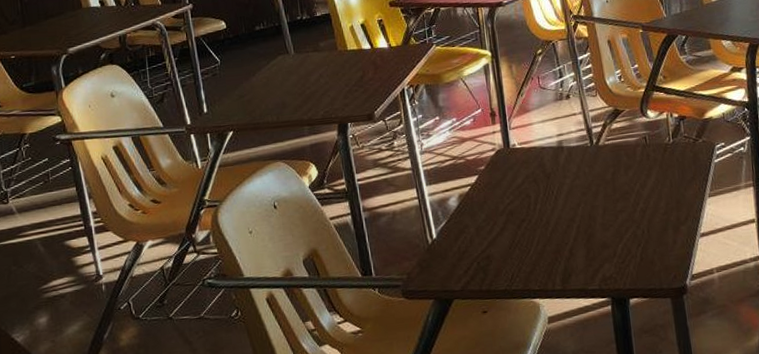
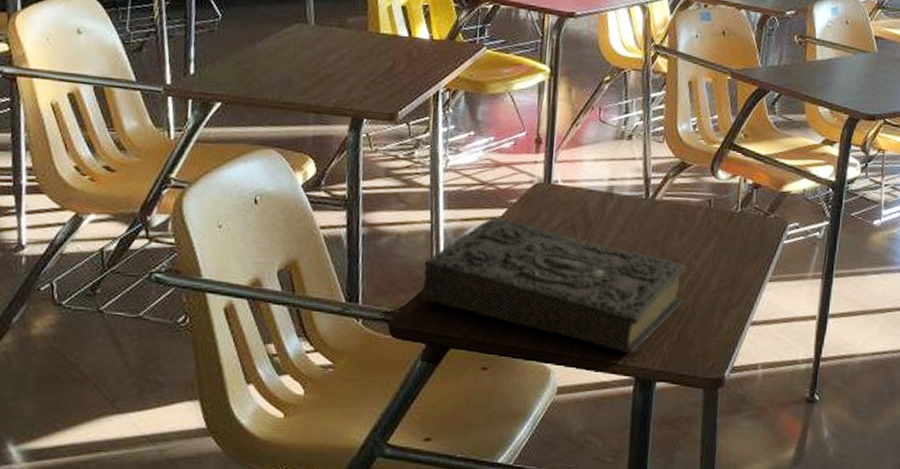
book: none [419,184,640,280] -> present [421,216,688,355]

